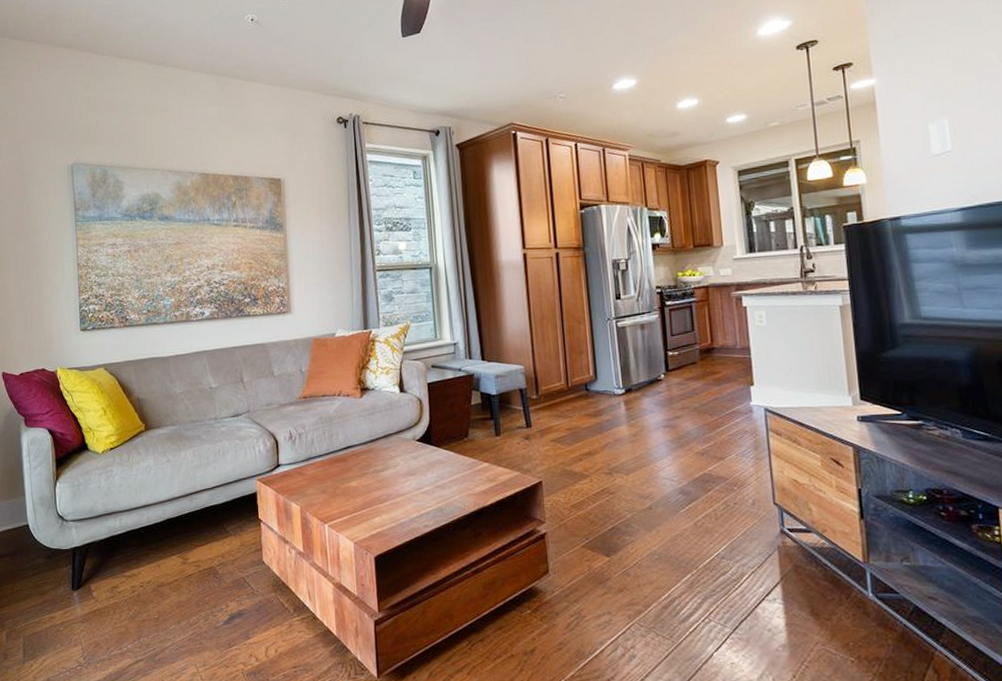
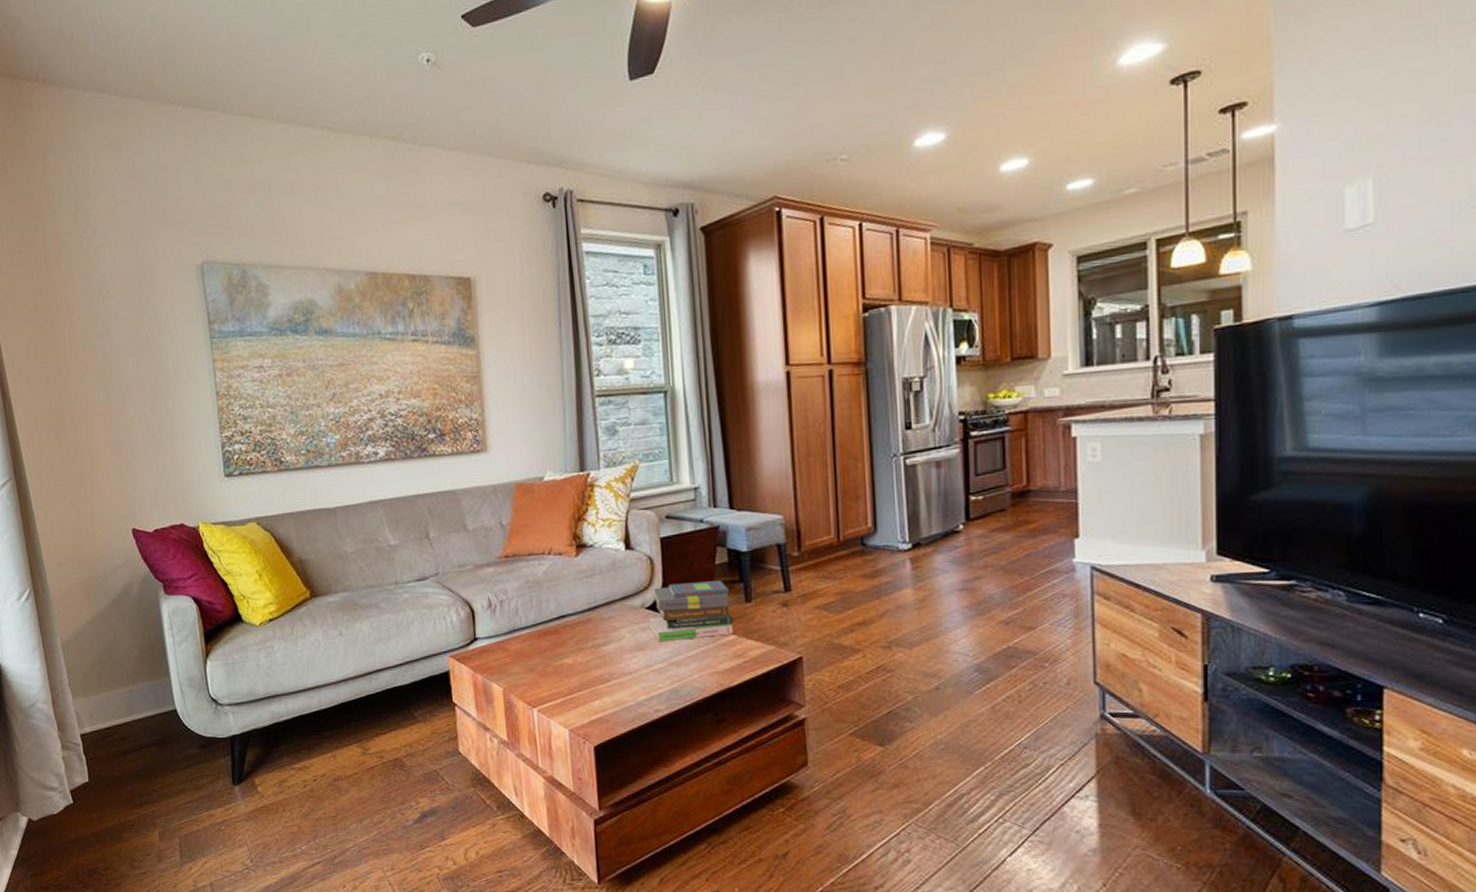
books: none [418,418,487,469] -> present [648,581,734,642]

